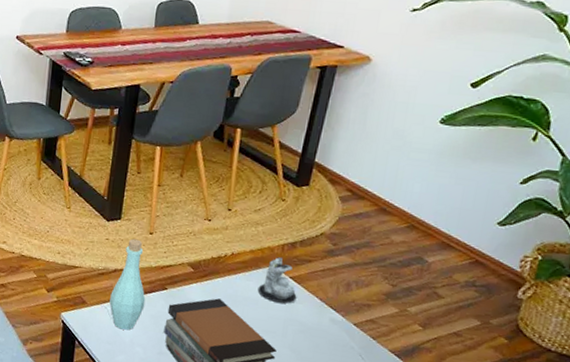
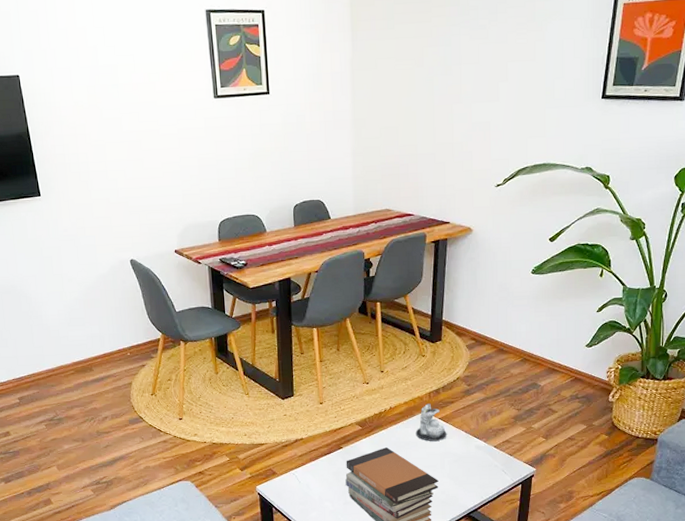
bottle: present [109,238,146,331] -> none [296,410,326,490]

